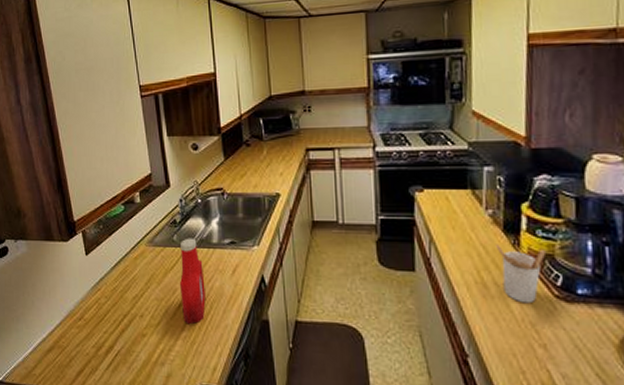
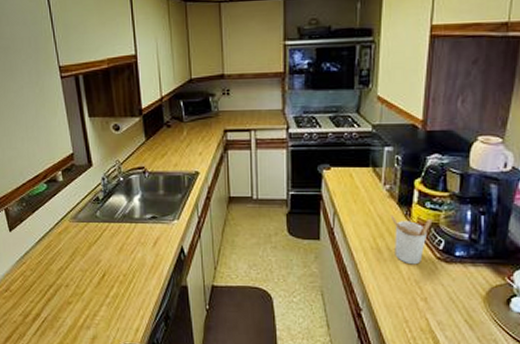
ketchup bottle: present [179,238,206,325] -> none [103,213,128,292]

